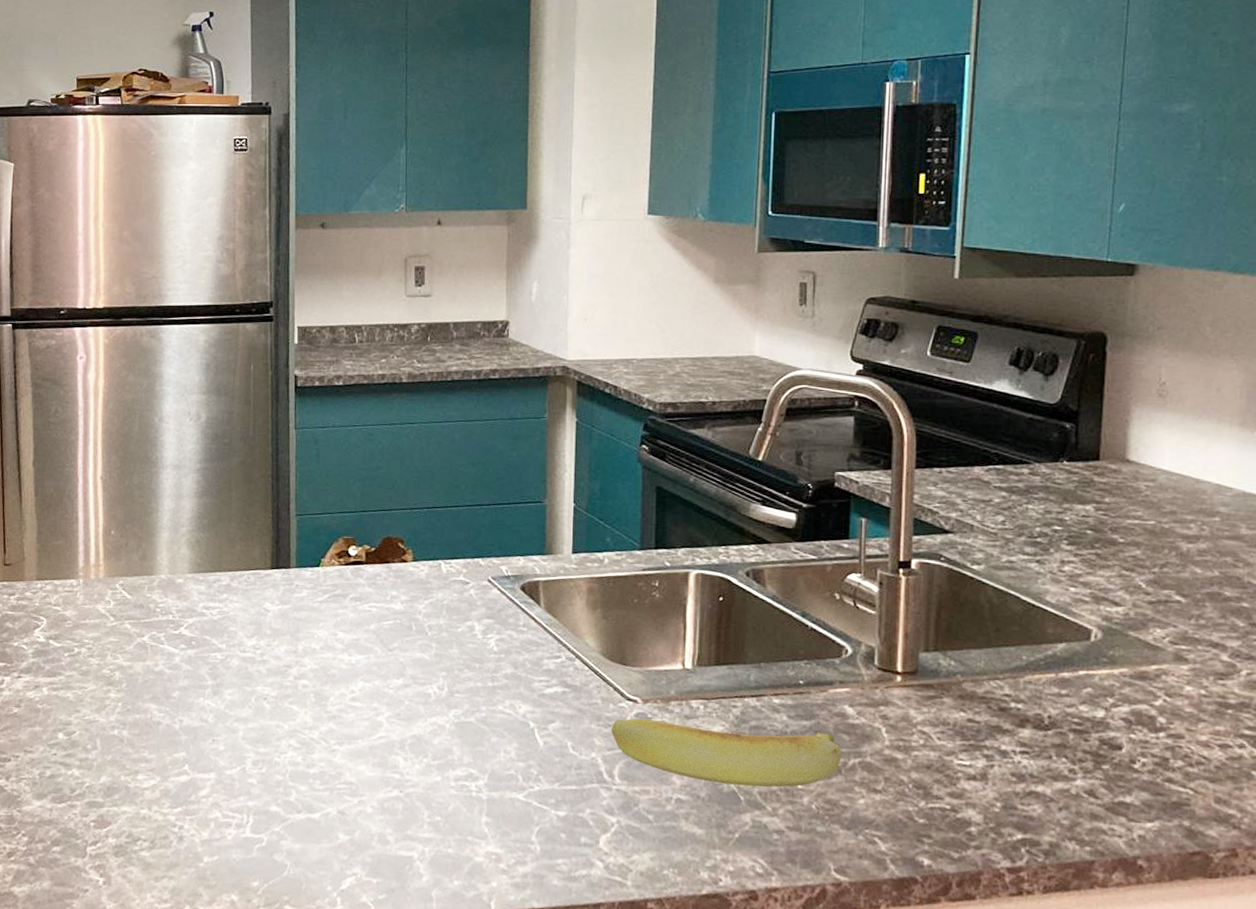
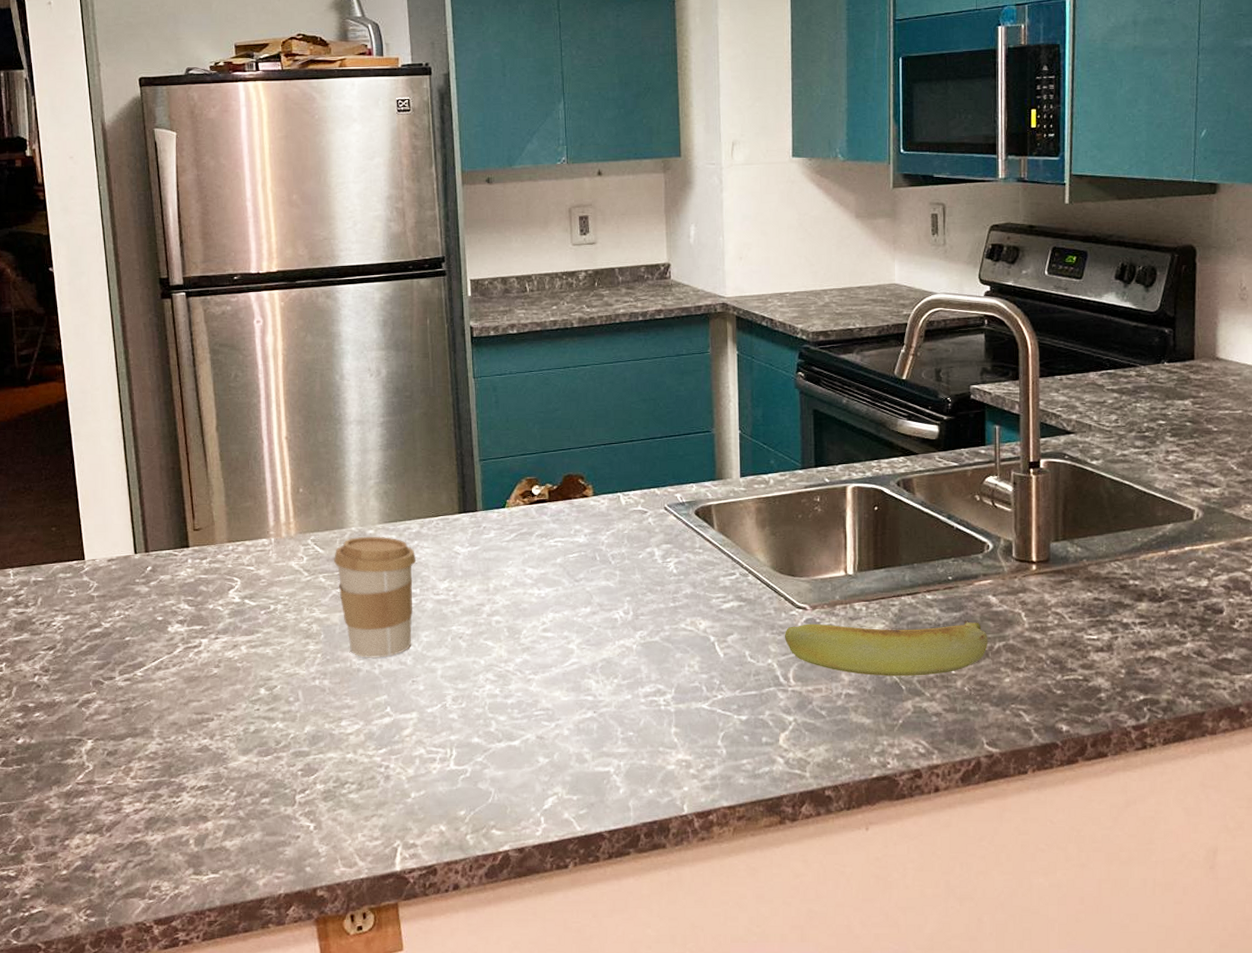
coffee cup: none [141,585,224,713] -> present [334,536,416,658]

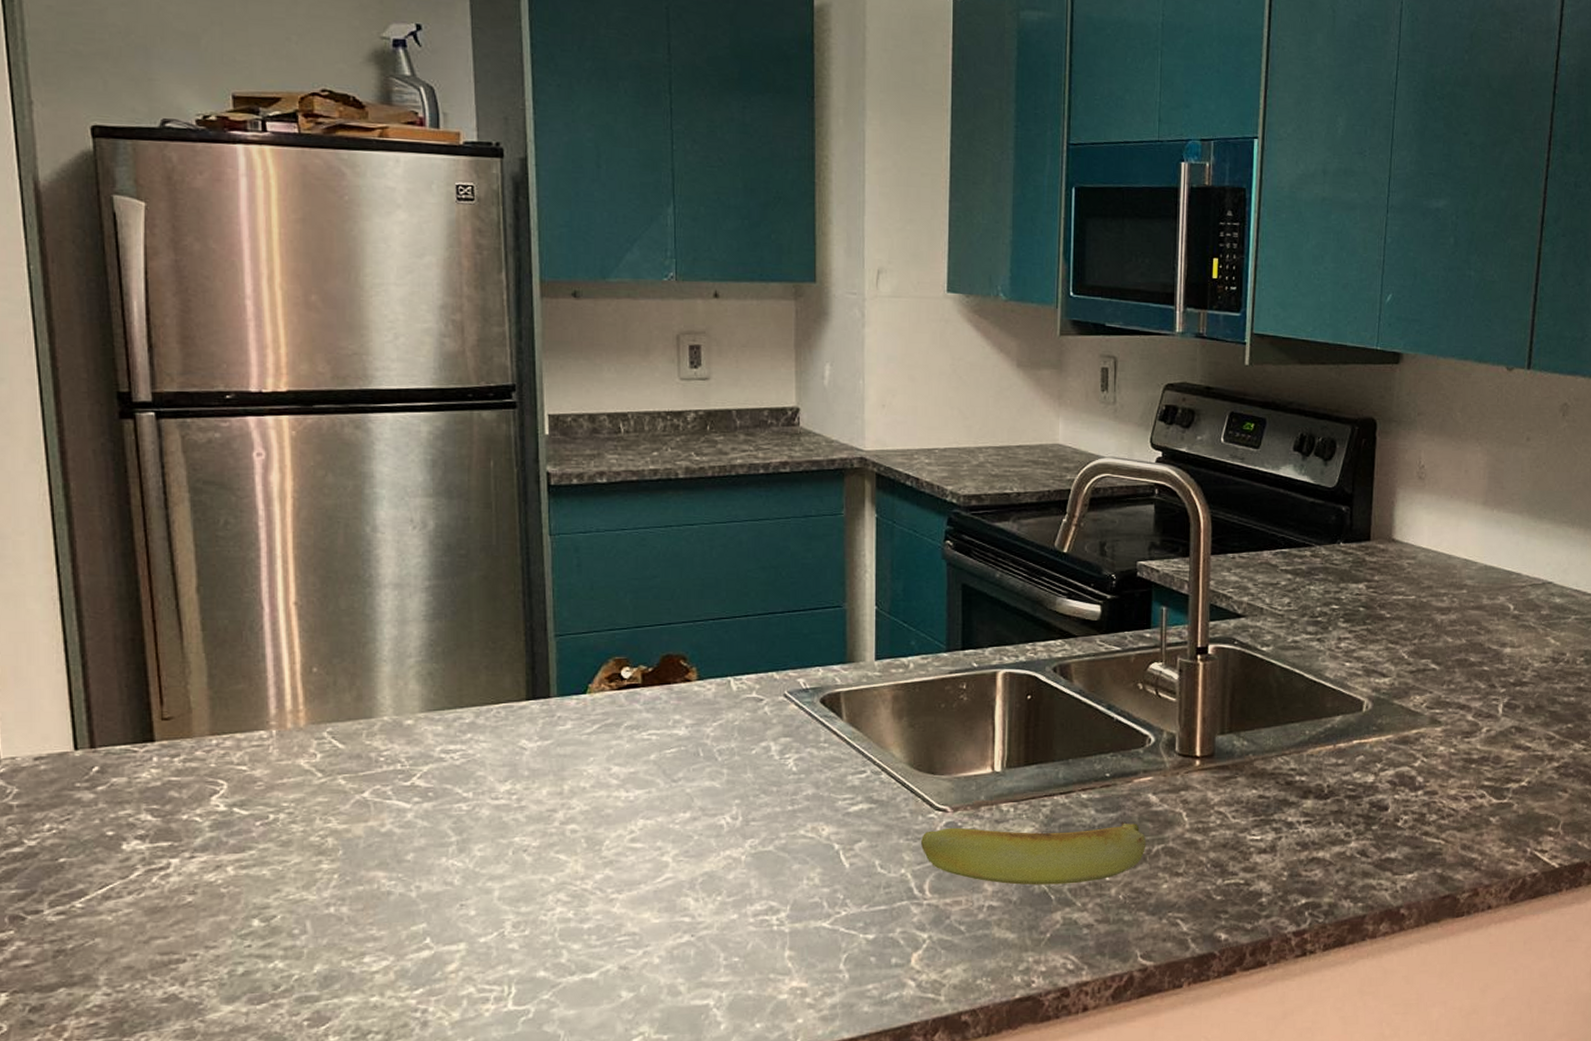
coffee cup: present [334,536,416,658] -> none [358,727,468,878]

